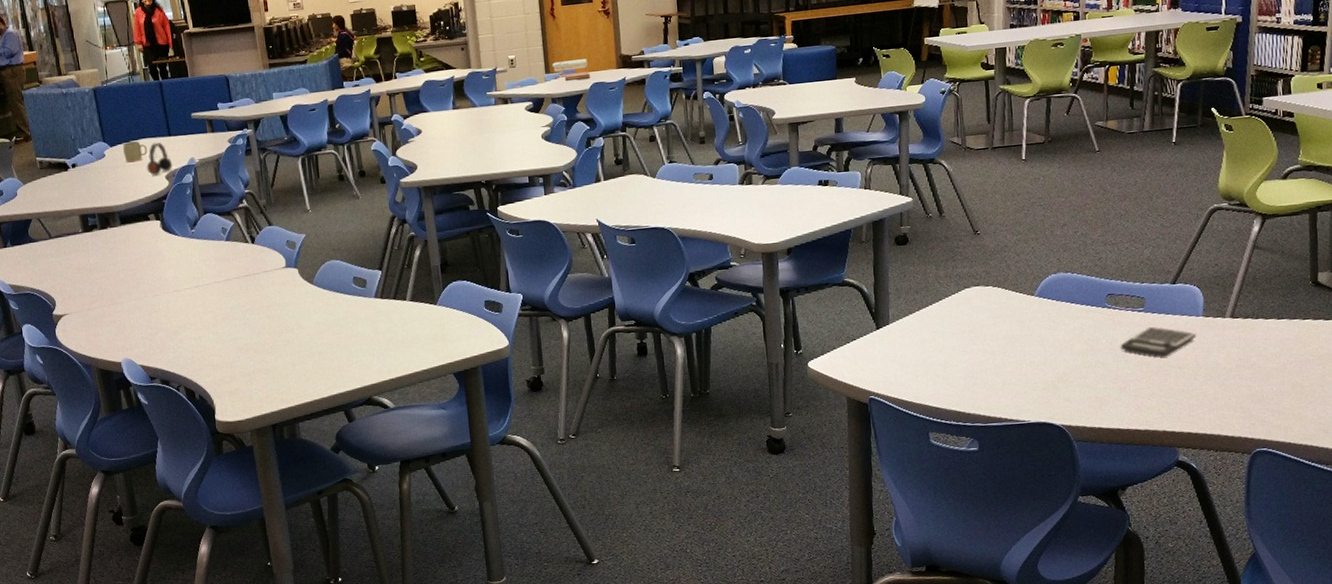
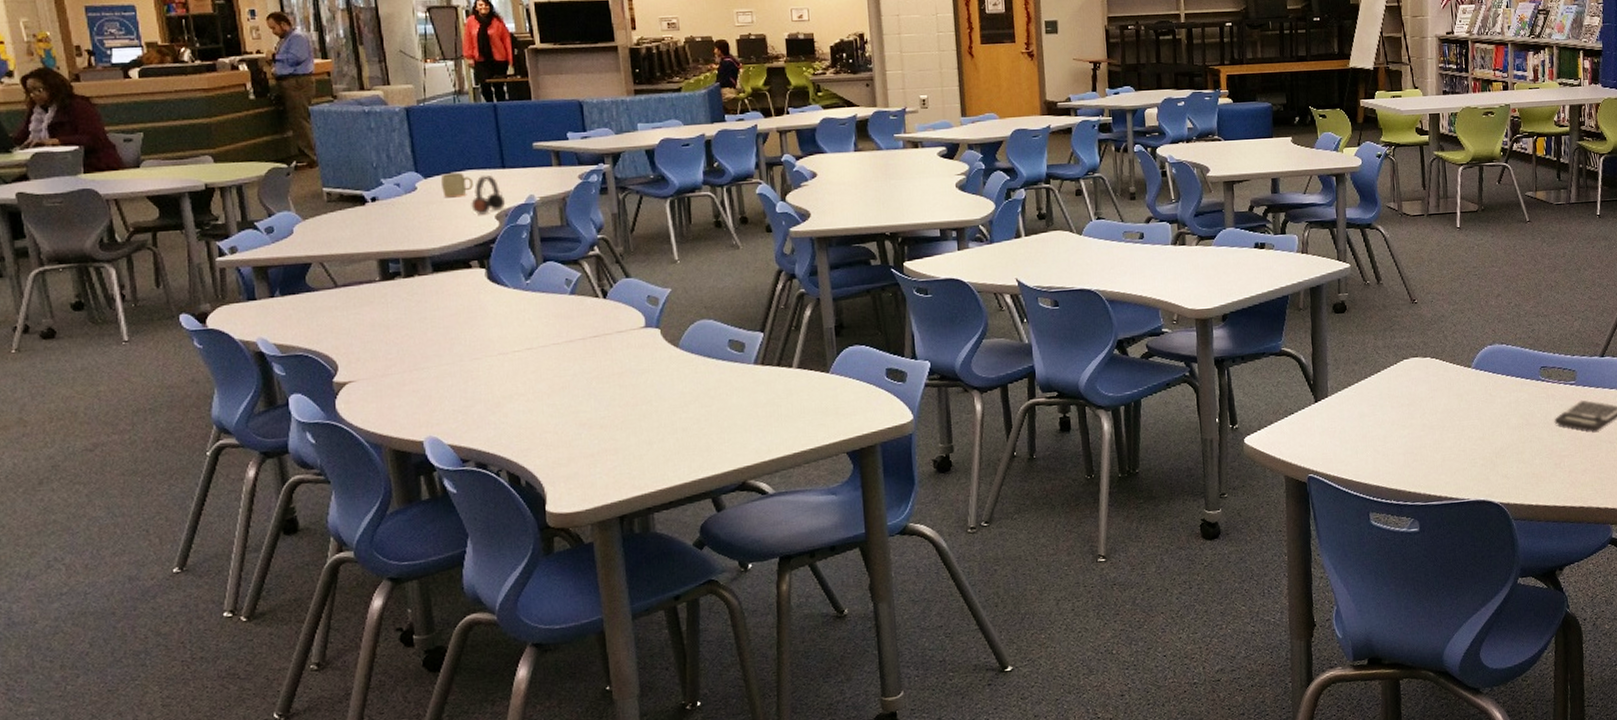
books: present [552,59,591,82] -> none [969,103,1012,127]

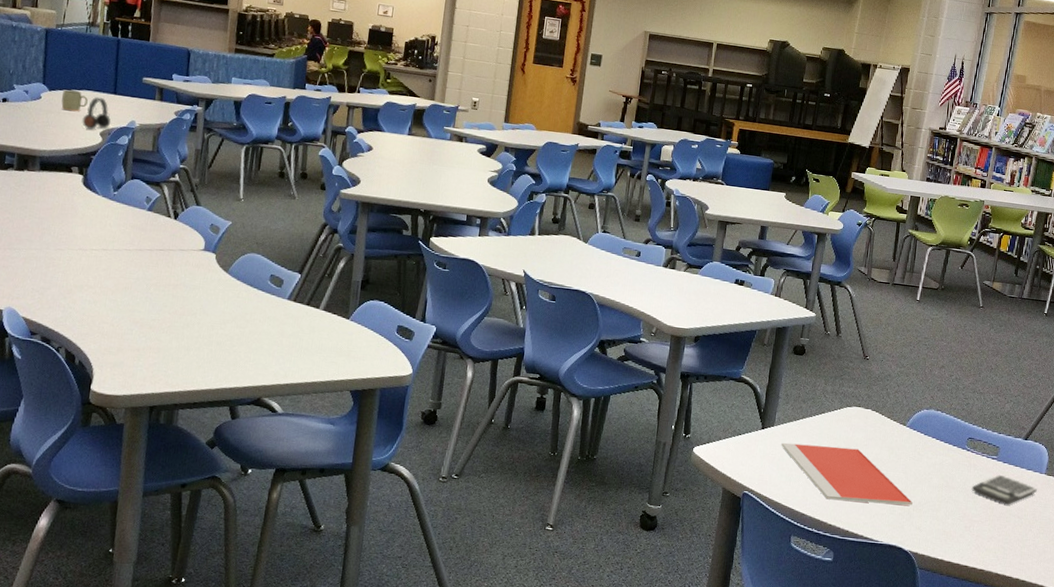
notebook: none [1339,403,1494,465] -> present [781,442,913,506]

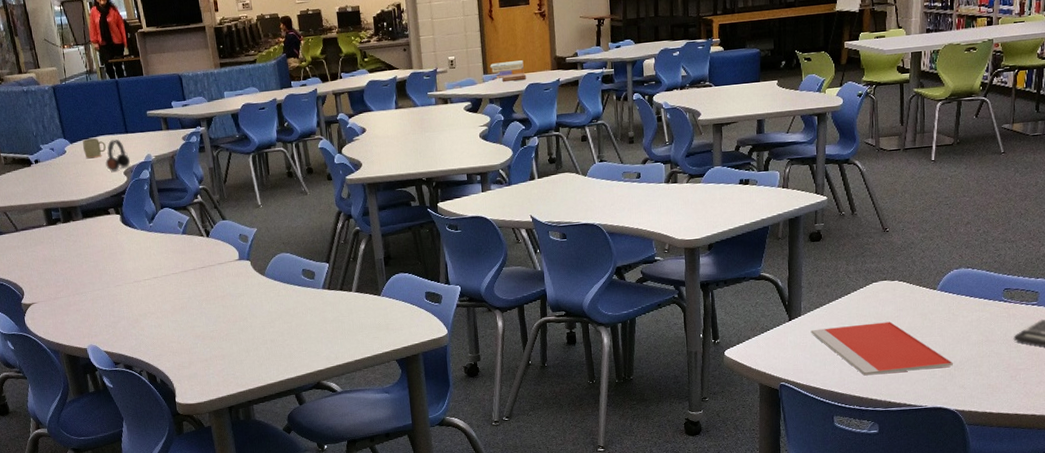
books: none [512,114,547,137] -> present [490,60,527,83]

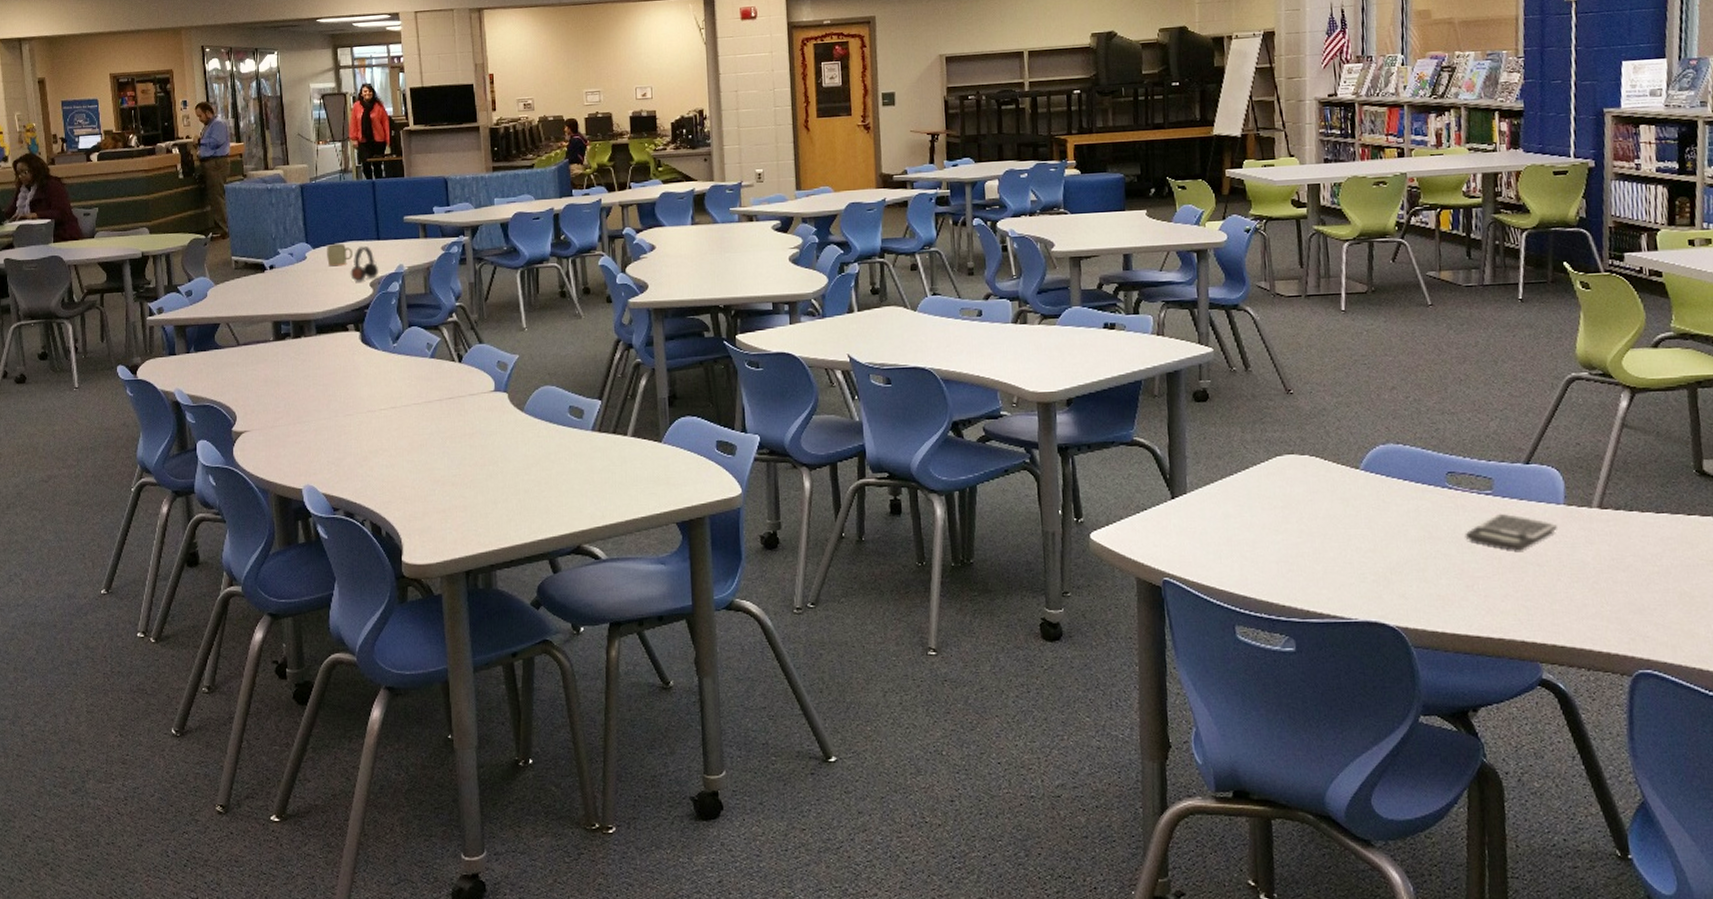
books: present [490,60,527,83] -> none [804,176,847,200]
notebook: present [811,321,953,376] -> none [1200,506,1388,575]

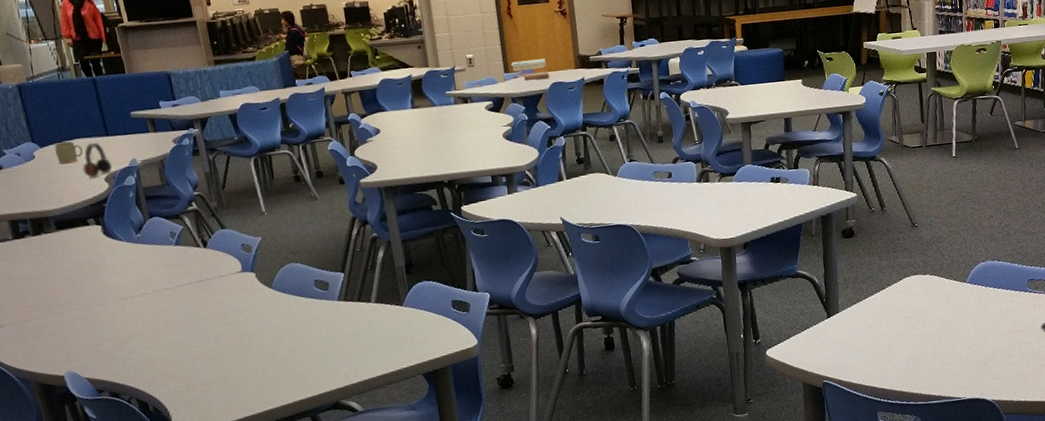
books: none [804,176,847,200] -> present [511,59,550,82]

